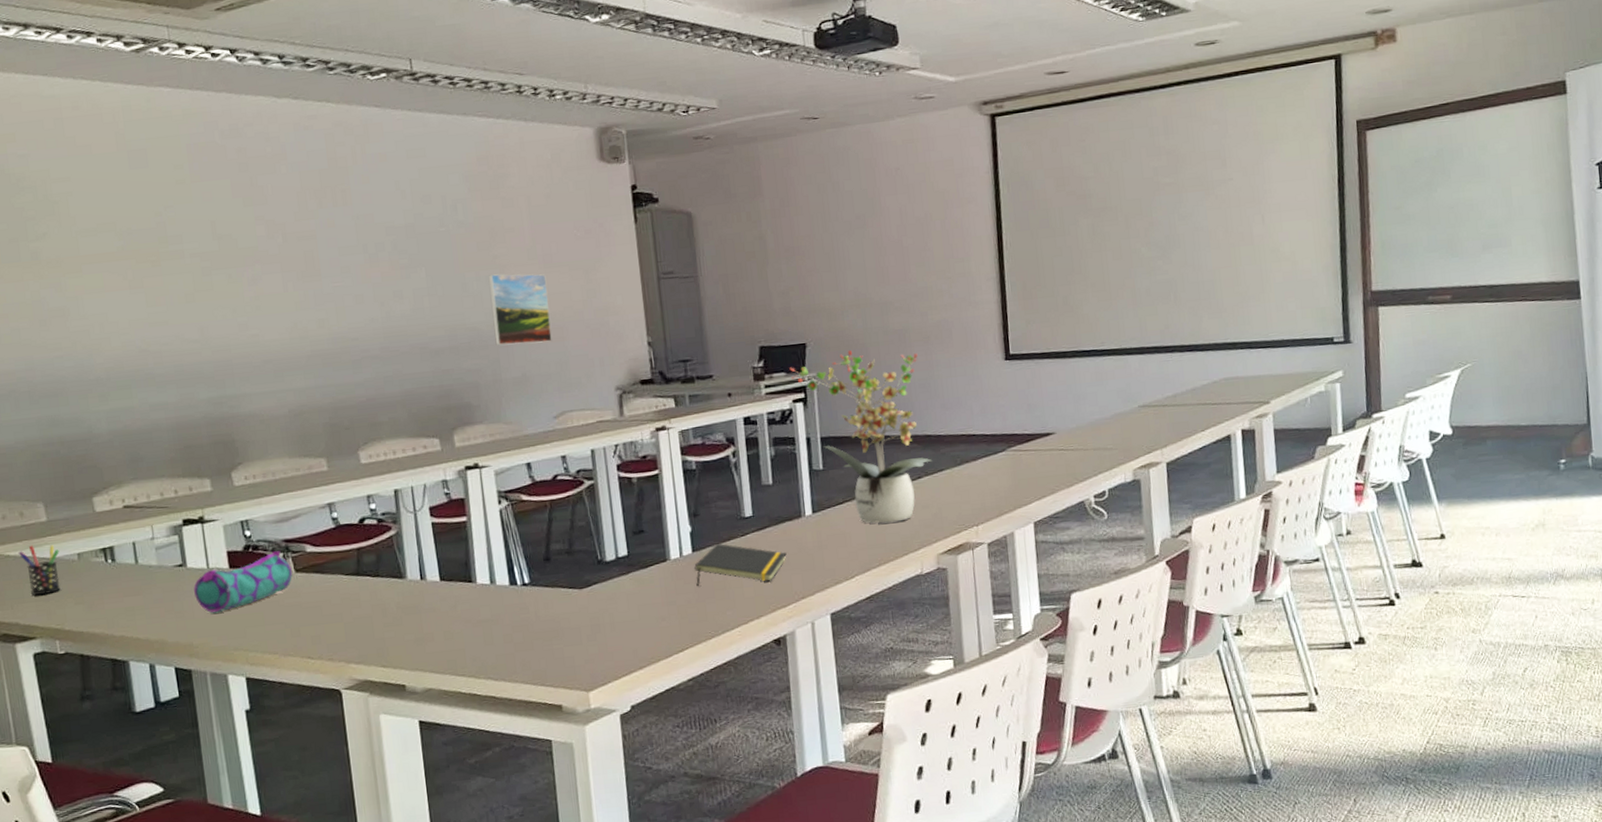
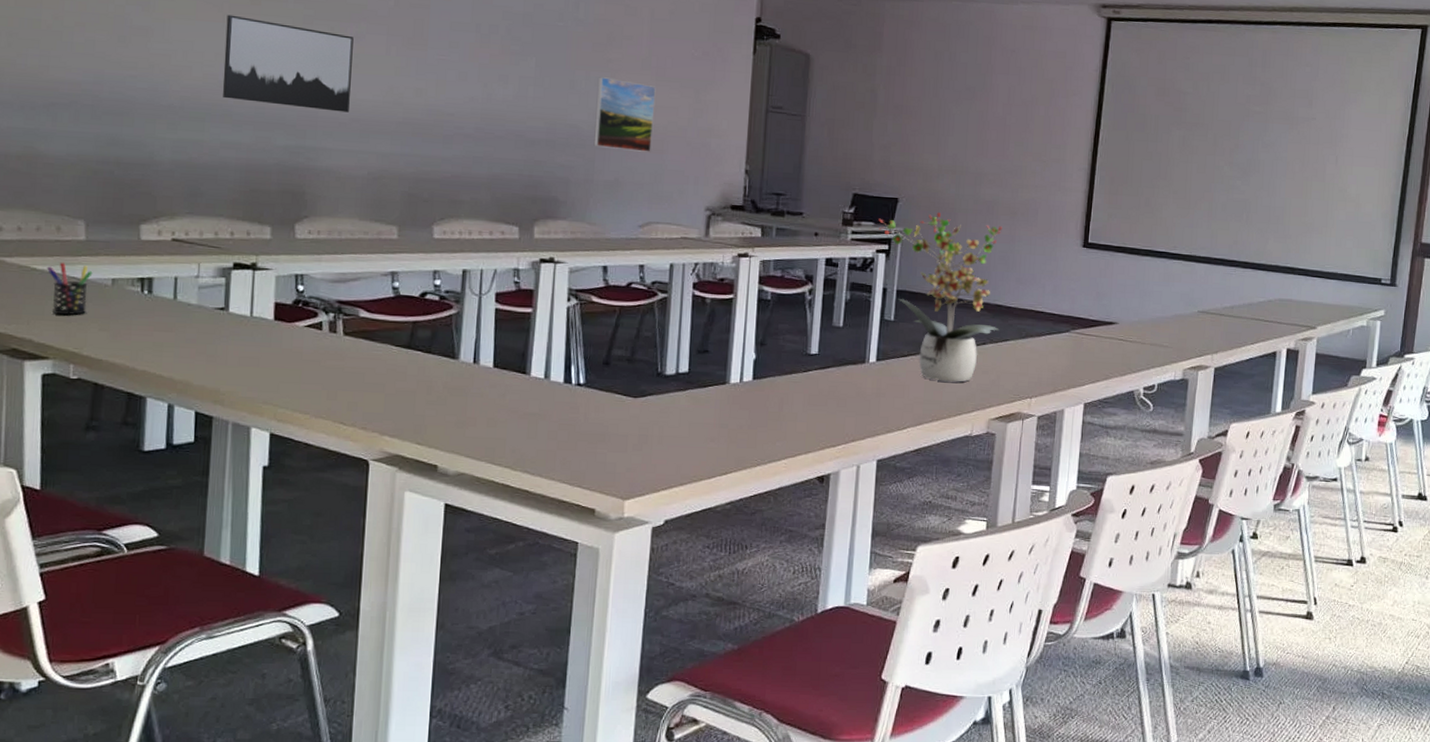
wall art: none [132,279,260,363] -> present [222,14,354,113]
pencil case: present [193,551,293,614] -> none [231,310,340,363]
notepad: present [694,544,787,586] -> none [751,376,845,420]

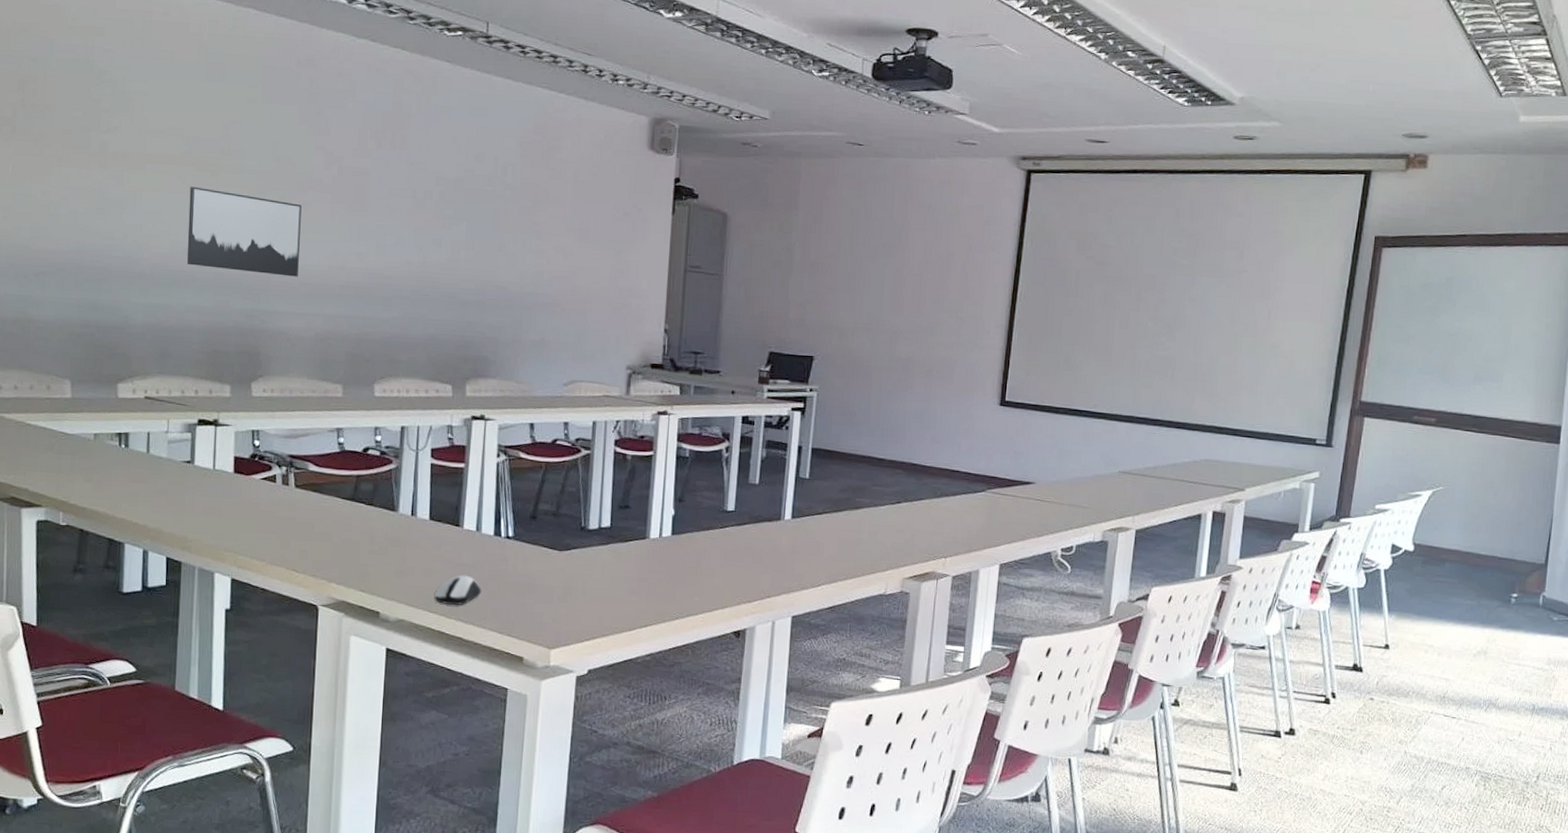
pen holder: present [46,262,93,315] -> none [39,418,78,467]
computer mouse: none [498,424,551,456] -> present [434,575,482,605]
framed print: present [593,77,656,152] -> none [521,239,580,312]
potted plant: present [878,212,1002,382] -> none [794,370,918,541]

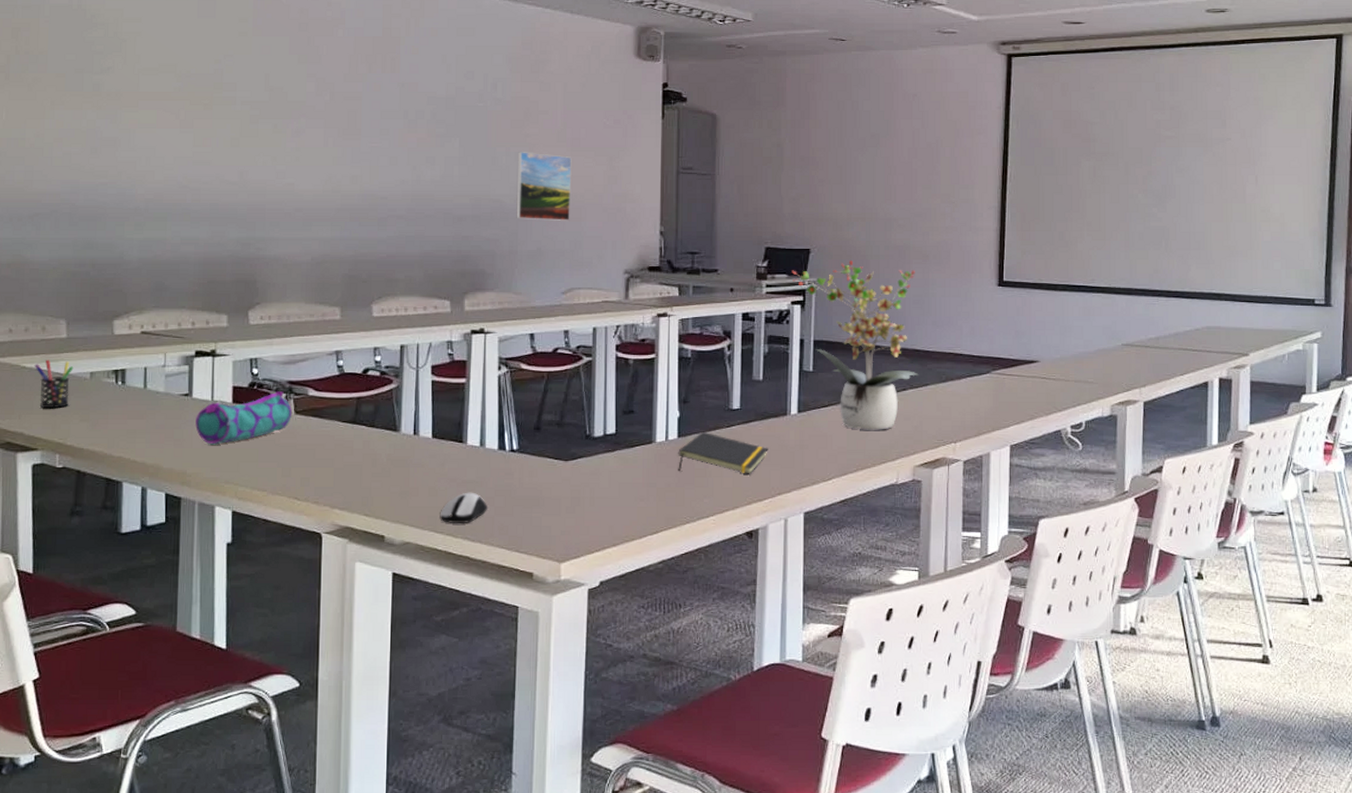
pen holder: none [39,418,78,467] -> present [34,359,74,408]
wall art: present [187,186,302,277] -> none [181,120,295,203]
pencil case: none [197,464,292,513] -> present [195,391,292,445]
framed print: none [521,239,580,312] -> present [516,152,572,221]
notepad: none [670,531,760,576] -> present [678,432,768,474]
potted plant: none [794,370,918,541] -> present [791,261,919,430]

